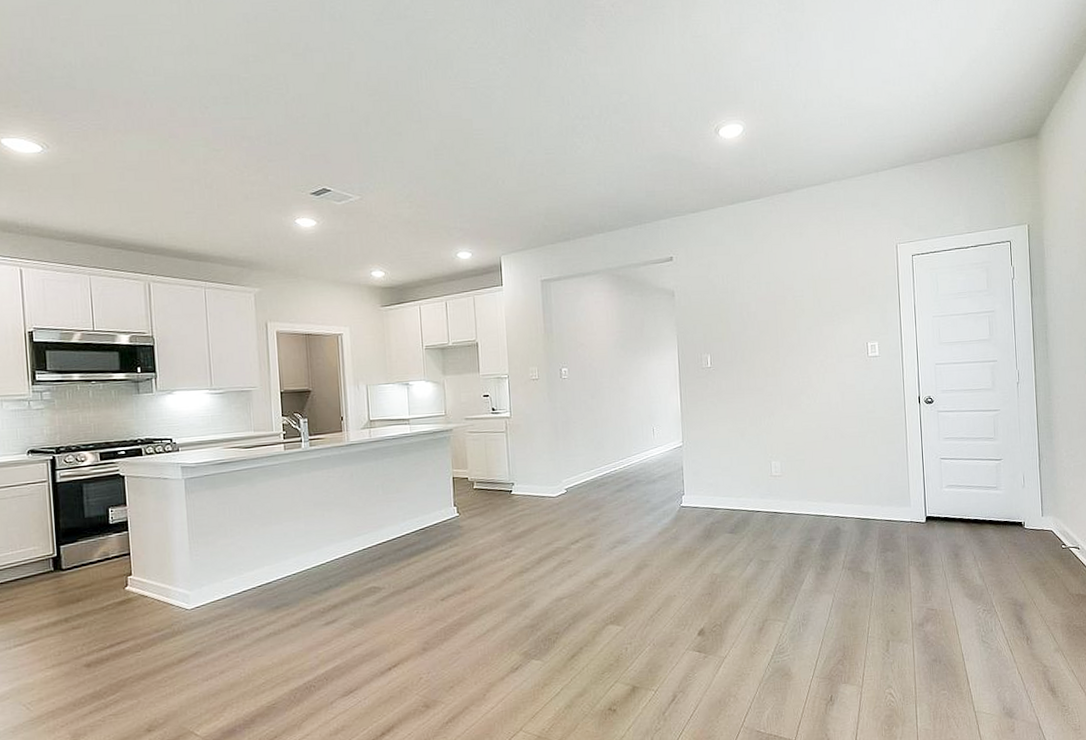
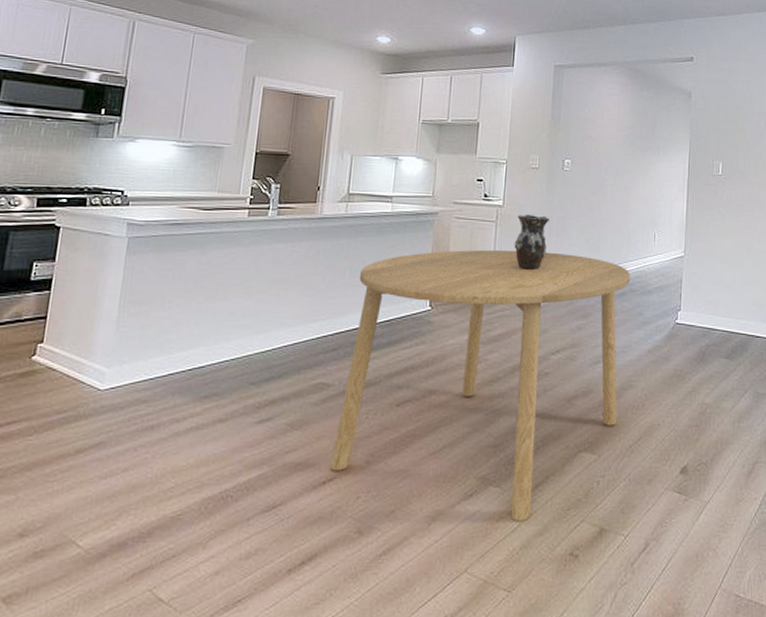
dining table: none [391,454,637,687] -> present [331,249,630,522]
vase: none [525,422,556,472] -> present [514,214,550,269]

